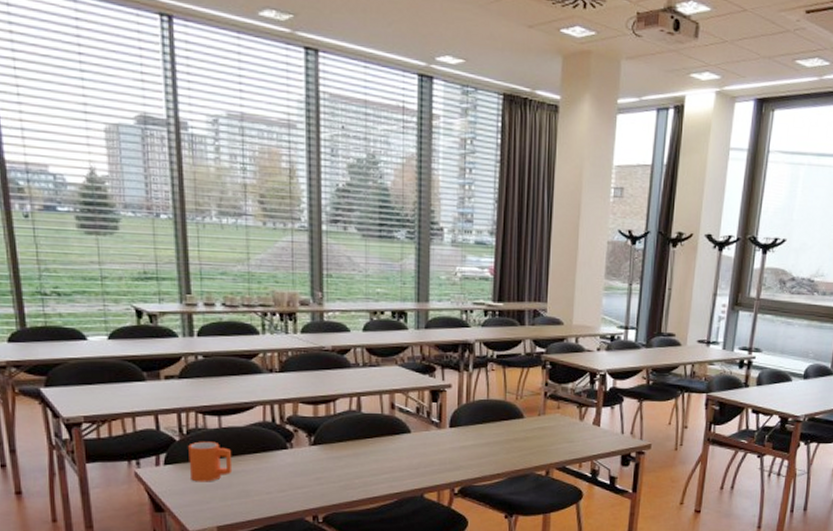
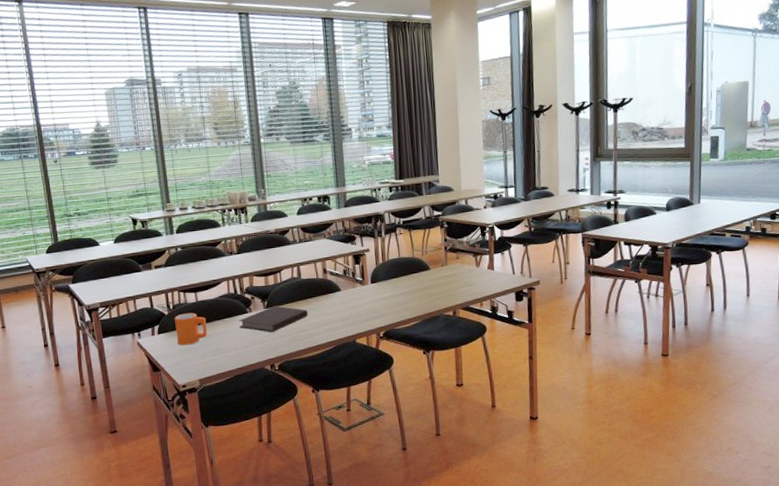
notebook: none [274,443,367,475] -> present [238,306,308,332]

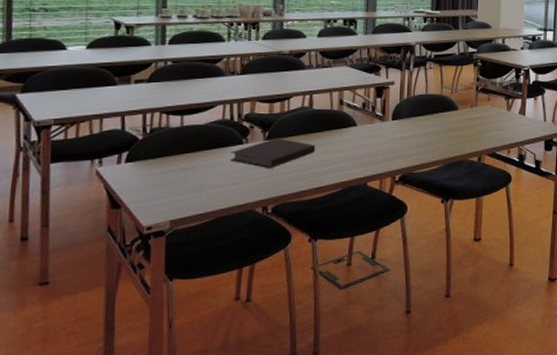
mug: present [174,312,208,346] -> none [148,139,191,178]

